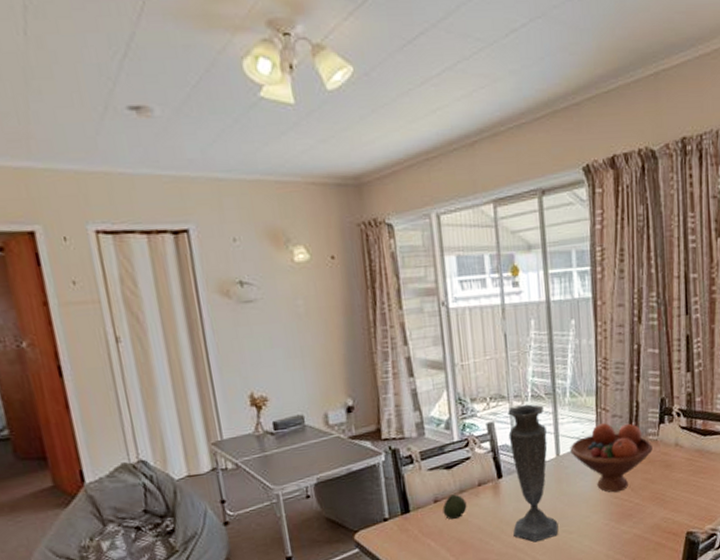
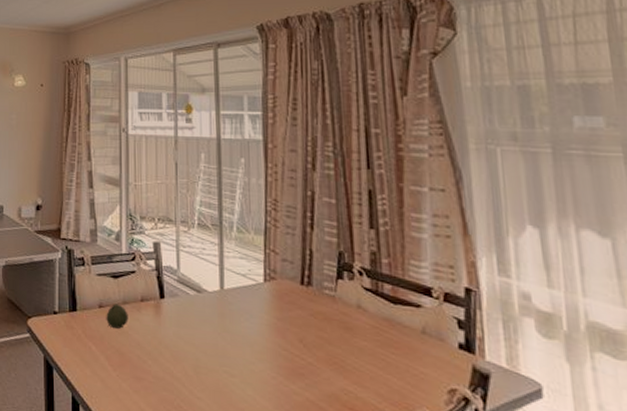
vase: present [508,404,559,543] -> none [172,231,219,376]
fruit bowl: present [570,422,653,493] -> none [235,264,329,345]

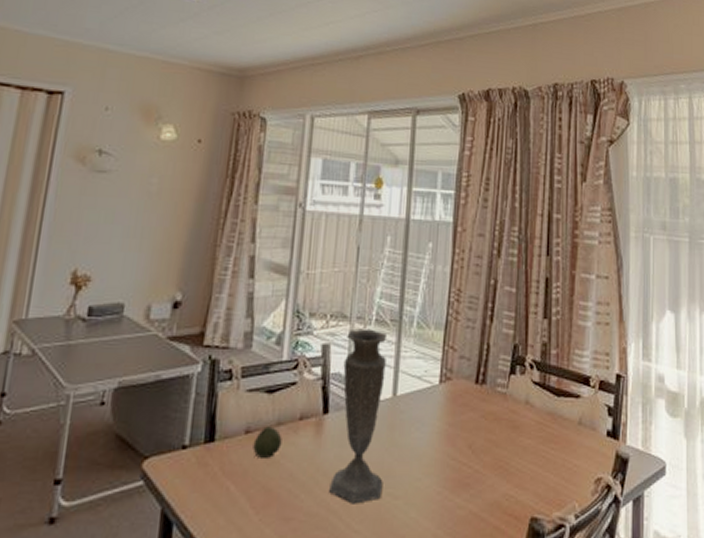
vase: none [172,231,219,376] -> present [329,328,388,504]

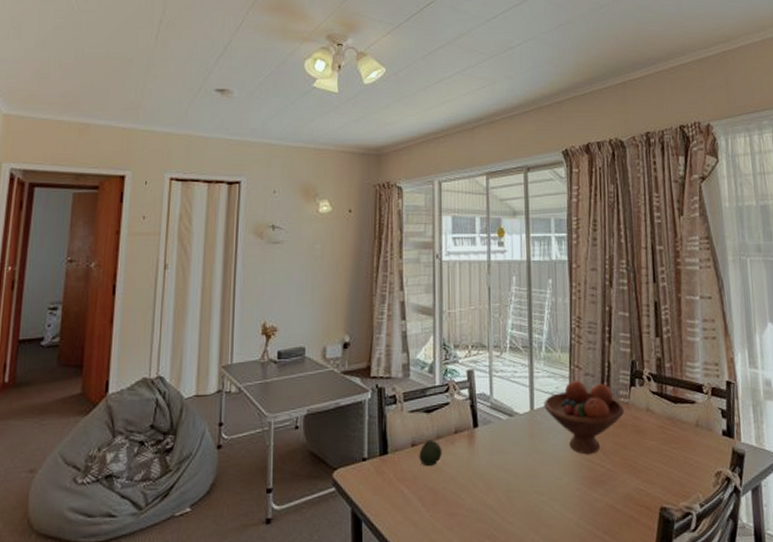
vase: present [329,328,388,504] -> none [485,355,530,501]
fruit bowl: none [409,363,500,452] -> present [544,380,624,455]

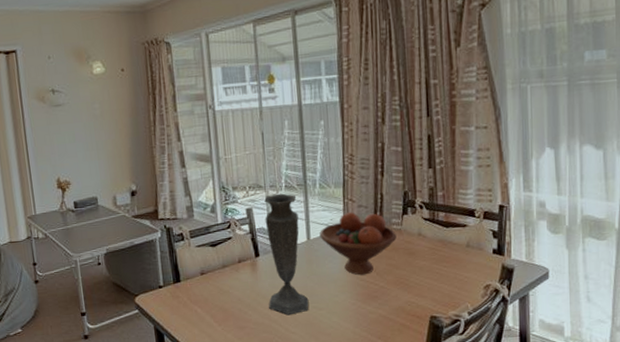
fruit: present [419,439,442,467] -> none [208,268,229,291]
vase: none [485,355,530,501] -> present [264,193,309,316]

